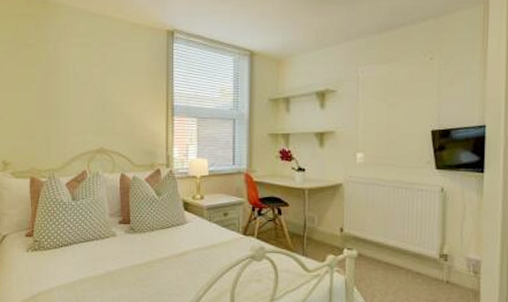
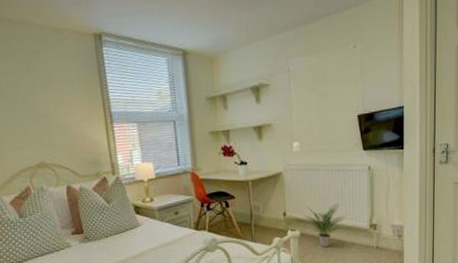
potted plant: none [364,223,411,274] -> present [304,202,345,248]

